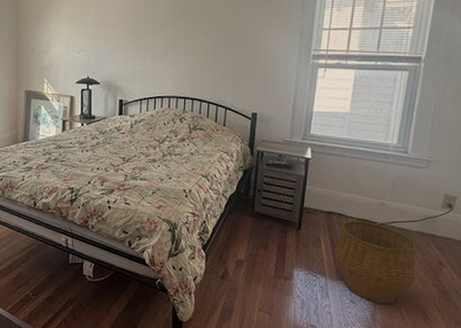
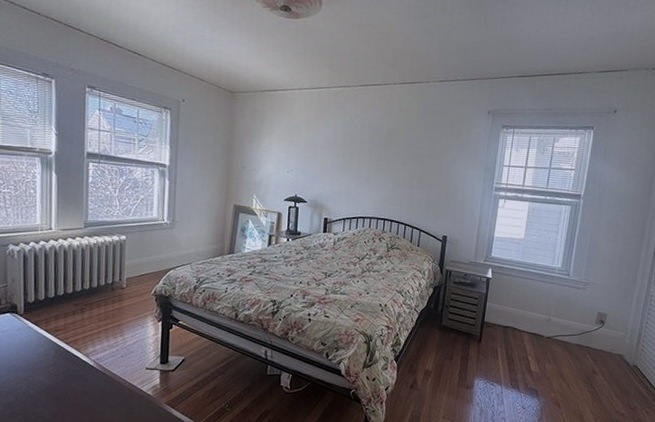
basket: present [335,217,417,305] -> none [509,331,576,410]

